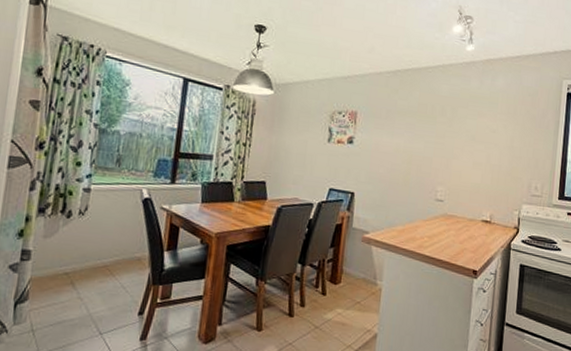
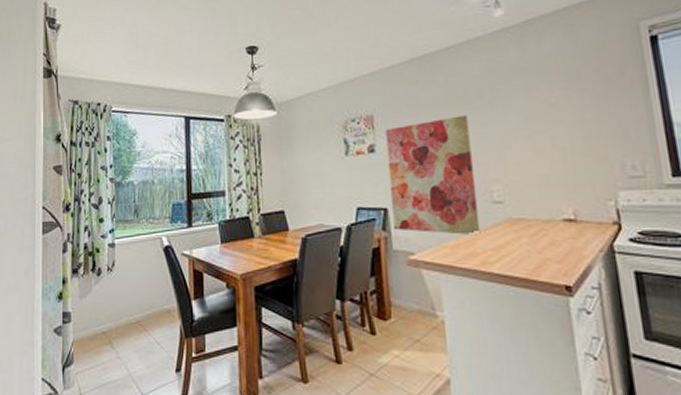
wall art: none [356,125,431,225] -> present [385,115,481,236]

